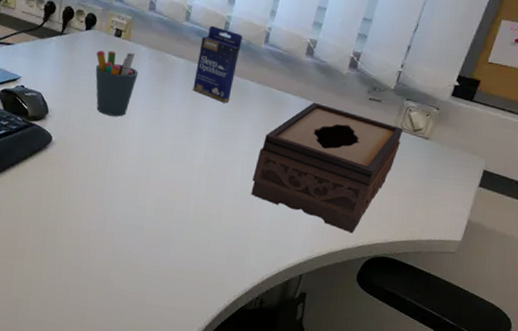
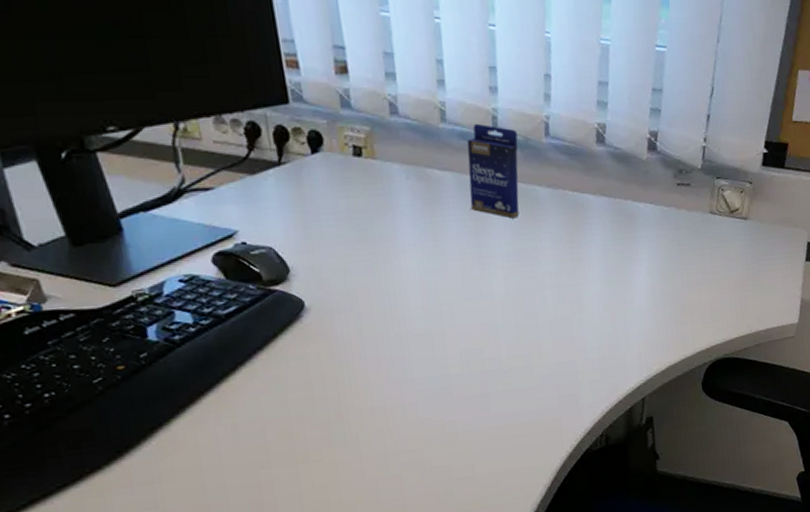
pen holder: present [95,50,139,117] -> none [334,173,398,261]
tissue box: present [251,102,404,234] -> none [566,198,720,341]

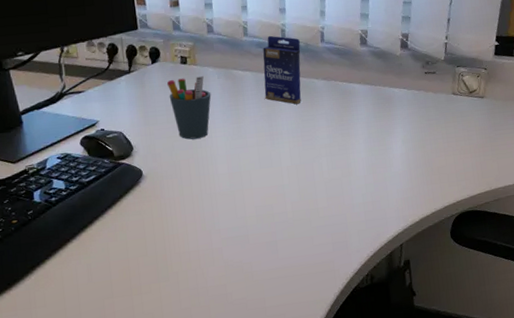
pen holder: none [334,173,398,261] -> present [166,75,211,140]

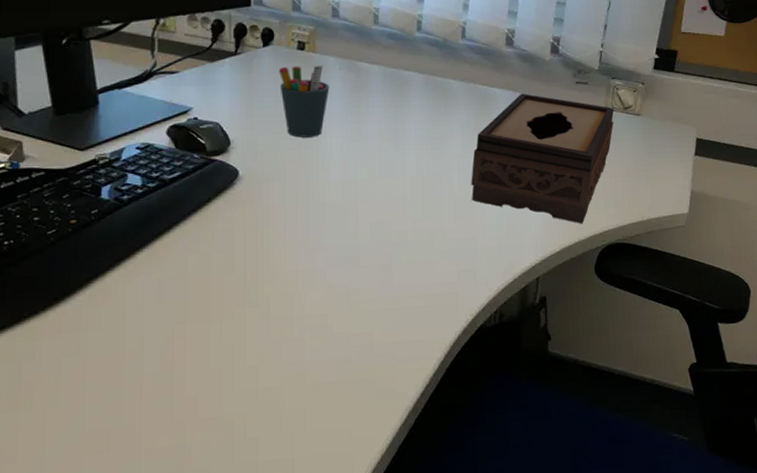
small box: present [263,35,301,105] -> none [392,26,438,107]
tissue box: none [338,86,461,197] -> present [471,93,615,224]

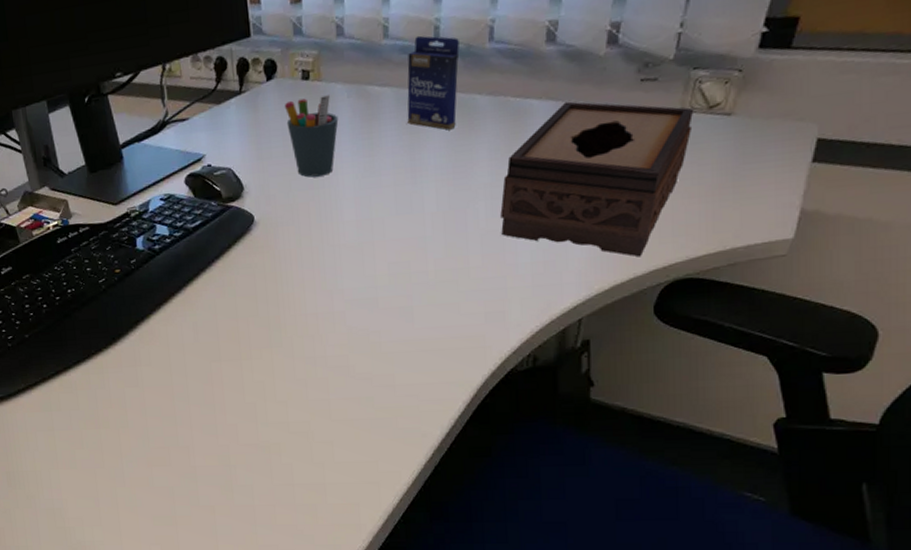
small box: none [392,26,438,107] -> present [407,35,460,131]

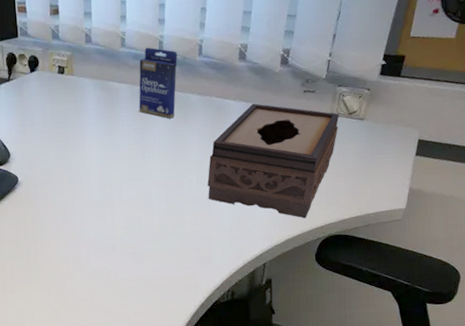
pen holder: present [284,94,339,178] -> none [44,86,87,149]

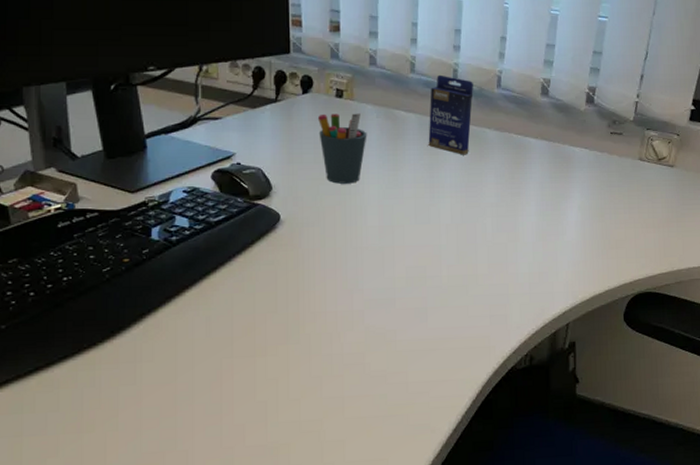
pen holder: none [44,86,87,149] -> present [317,112,367,184]
tissue box: present [207,103,340,219] -> none [504,143,648,273]

